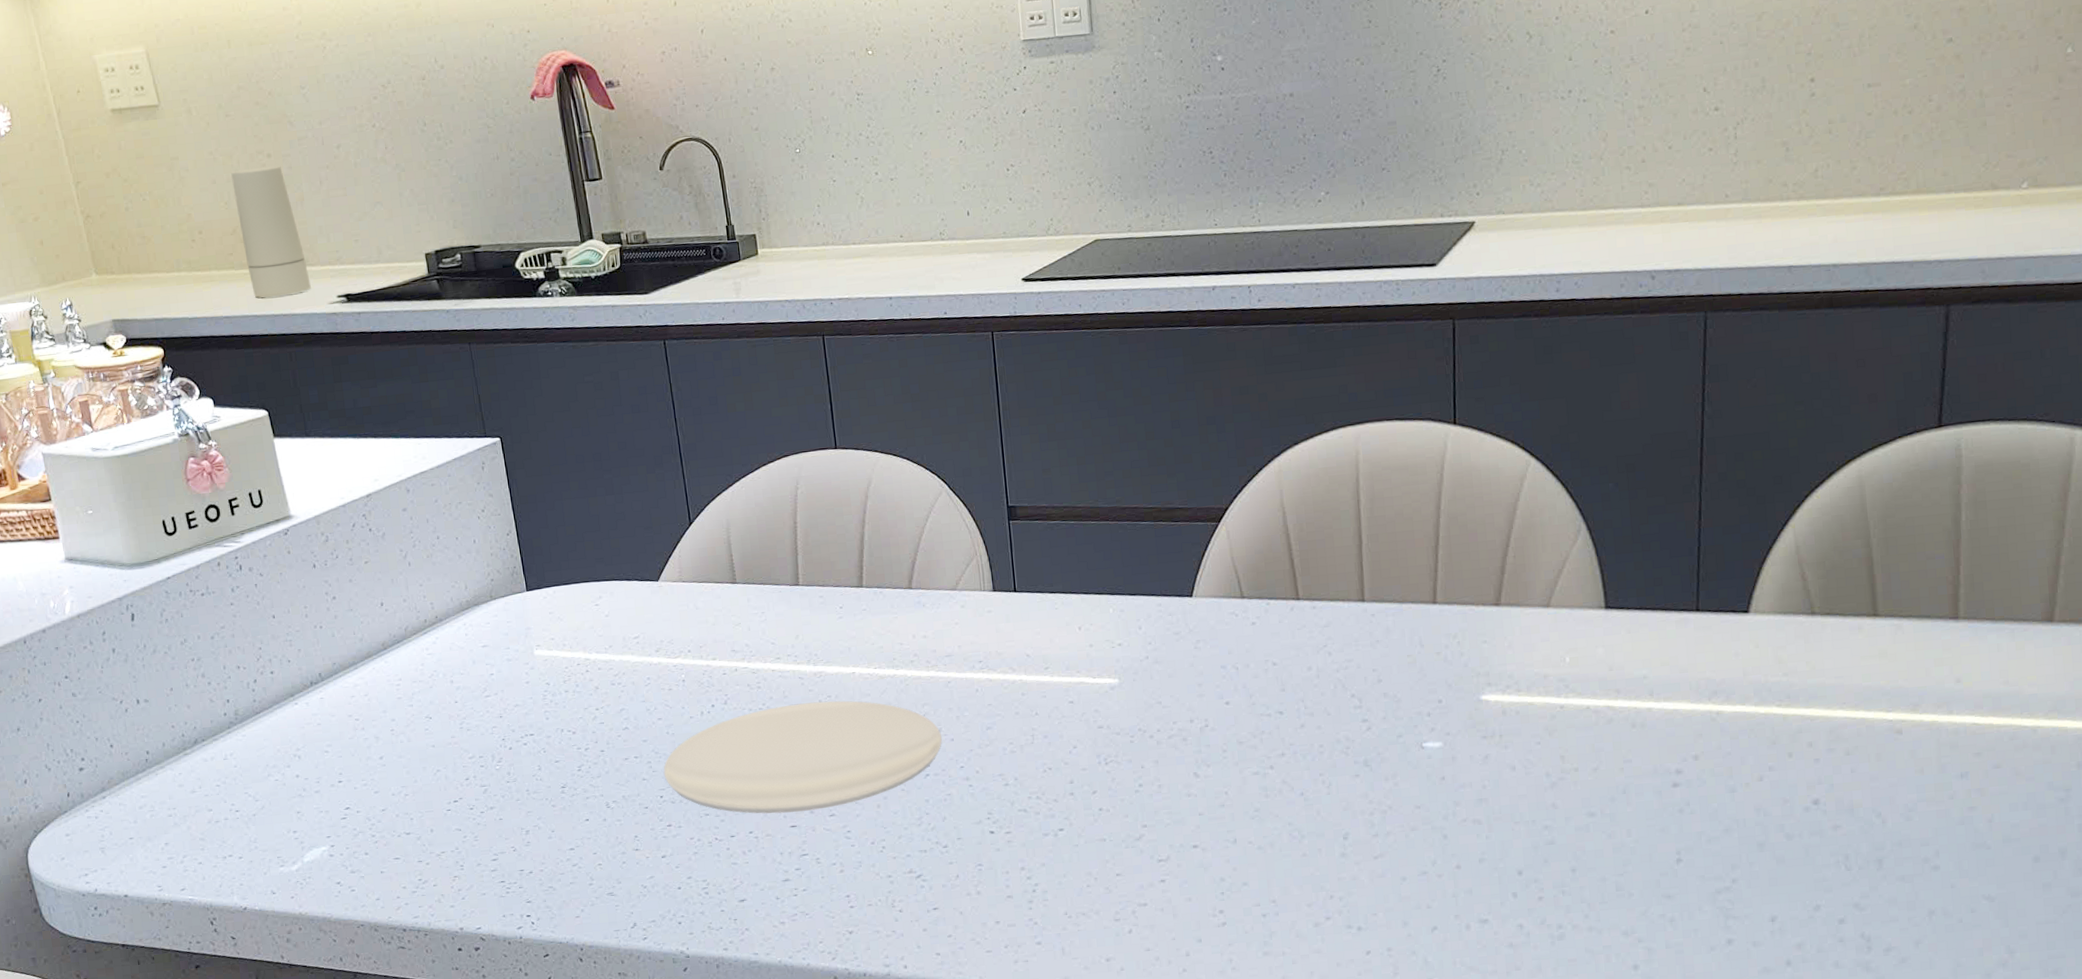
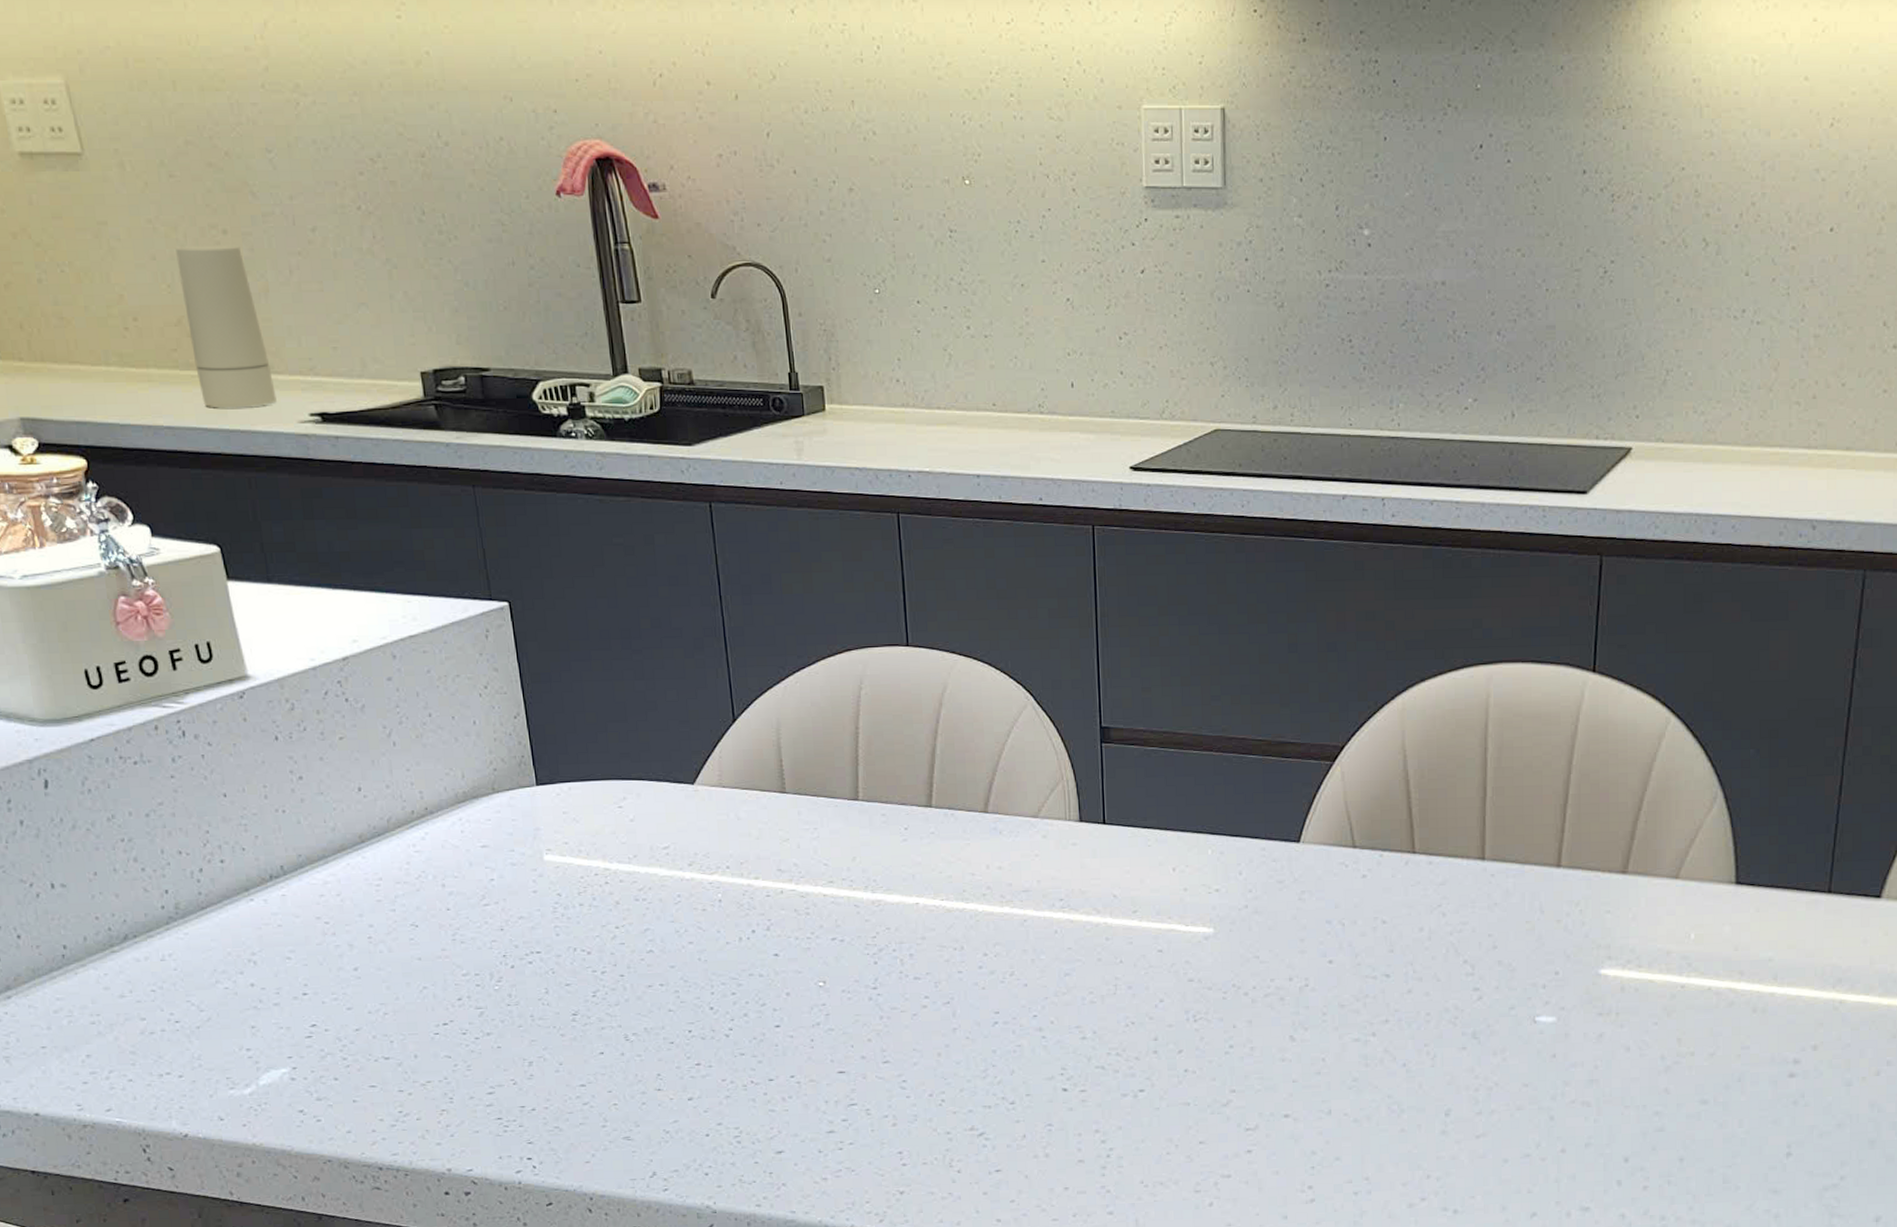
plate: present [663,700,942,814] -> none [693,933,1014,1057]

